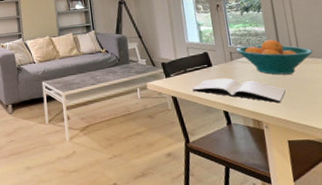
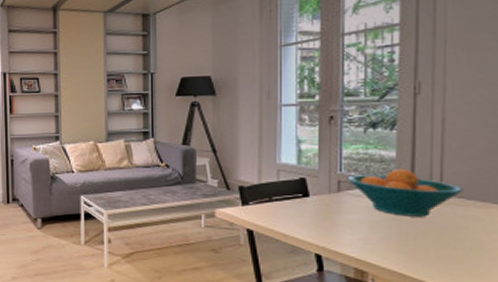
book: present [192,78,286,103] -> none [277,212,410,253]

